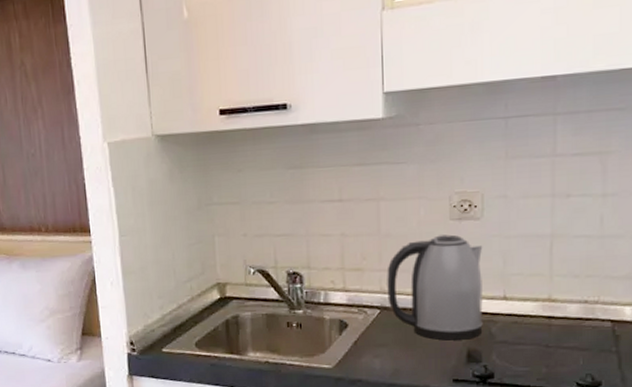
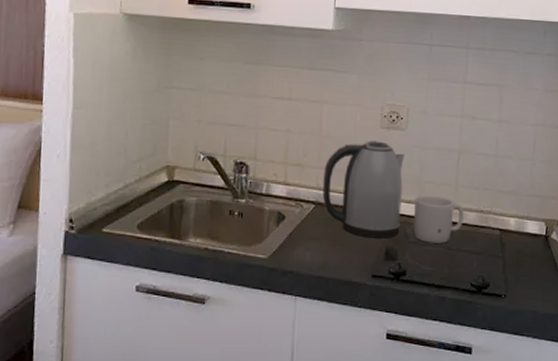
mug: none [499,288,562,342] -> present [413,195,464,243]

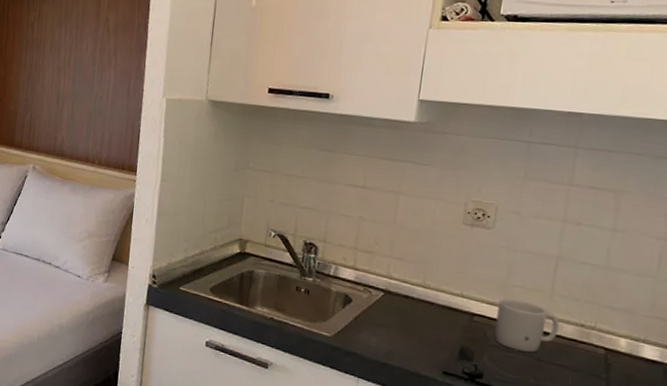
kettle: present [322,141,405,238] -> none [392,236,490,338]

